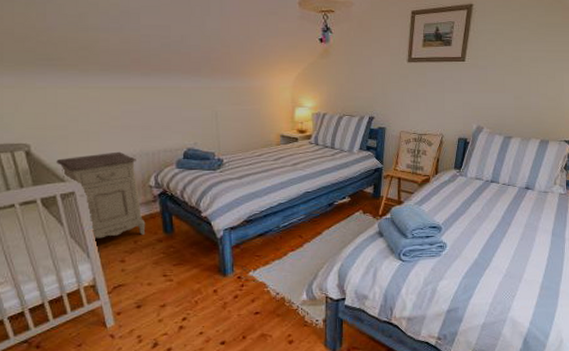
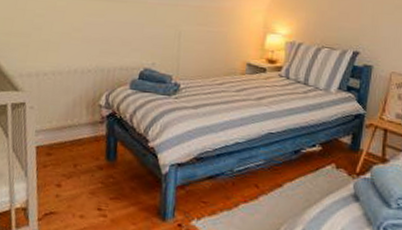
nightstand: present [56,151,146,240] -> none [14,64,91,159]

